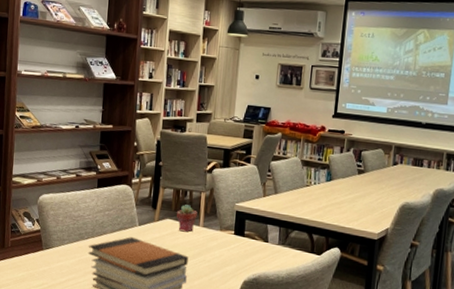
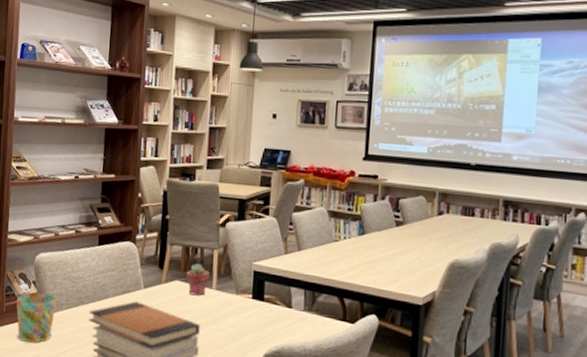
mug: none [21,229,59,274] -> present [16,293,57,343]

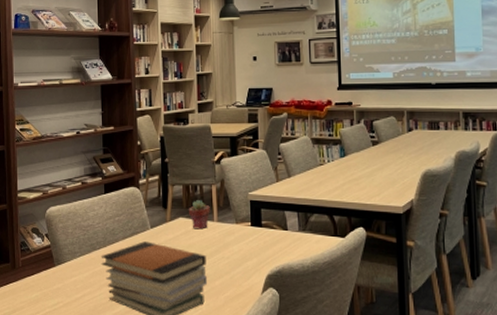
mug: present [16,293,57,343] -> none [31,244,70,292]

